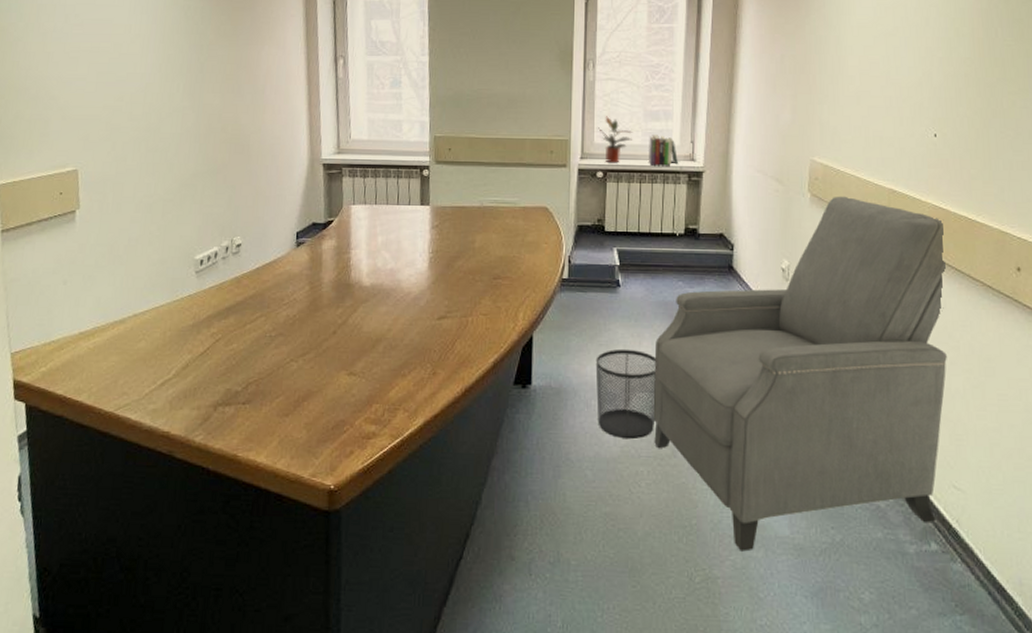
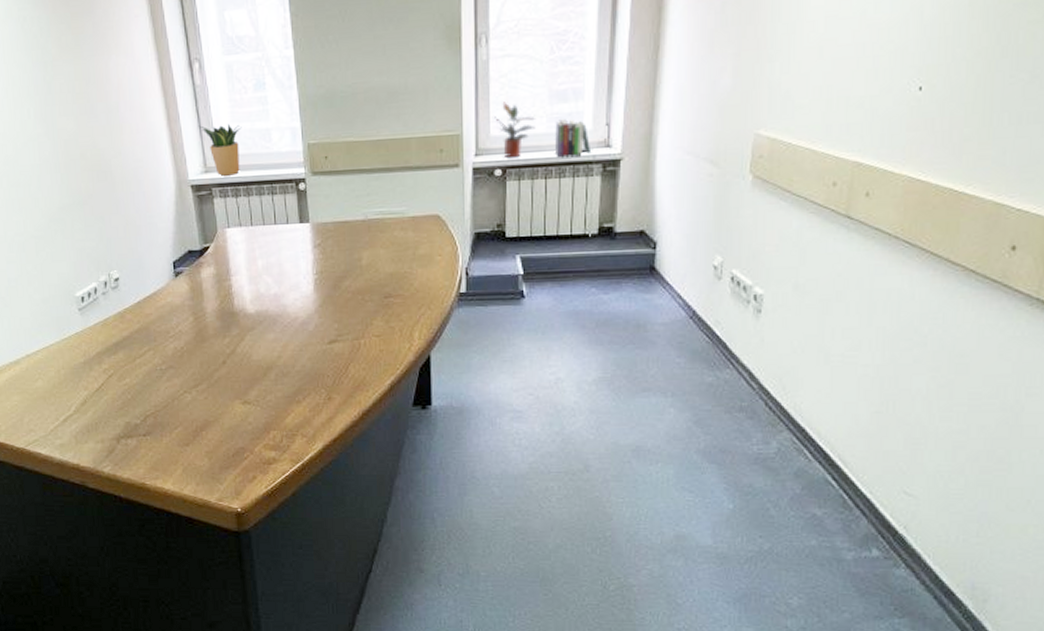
potted plant: none [336,112,376,158] -> present [198,123,242,176]
waste bin: present [595,348,656,438] -> none [499,364,566,455]
chair: present [653,196,947,552] -> none [563,174,922,561]

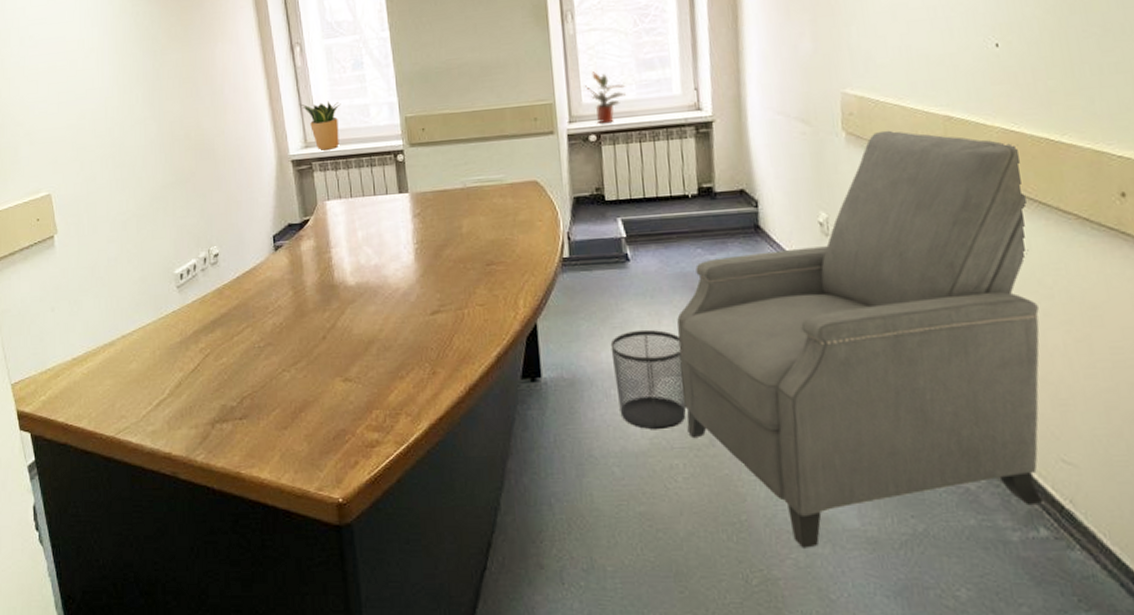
waste bin: none [499,364,566,455] -> present [610,329,687,429]
books: present [555,119,592,157] -> none [645,85,683,121]
chair: none [563,174,922,561] -> present [677,130,1044,548]

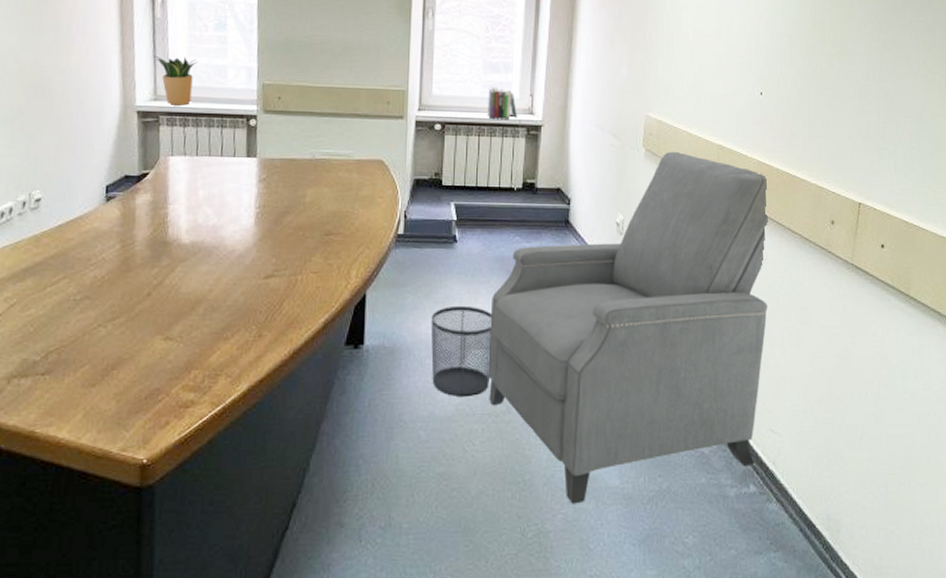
potted plant: present [584,71,626,124] -> none [436,67,473,116]
books: none [645,85,683,121] -> present [488,87,518,119]

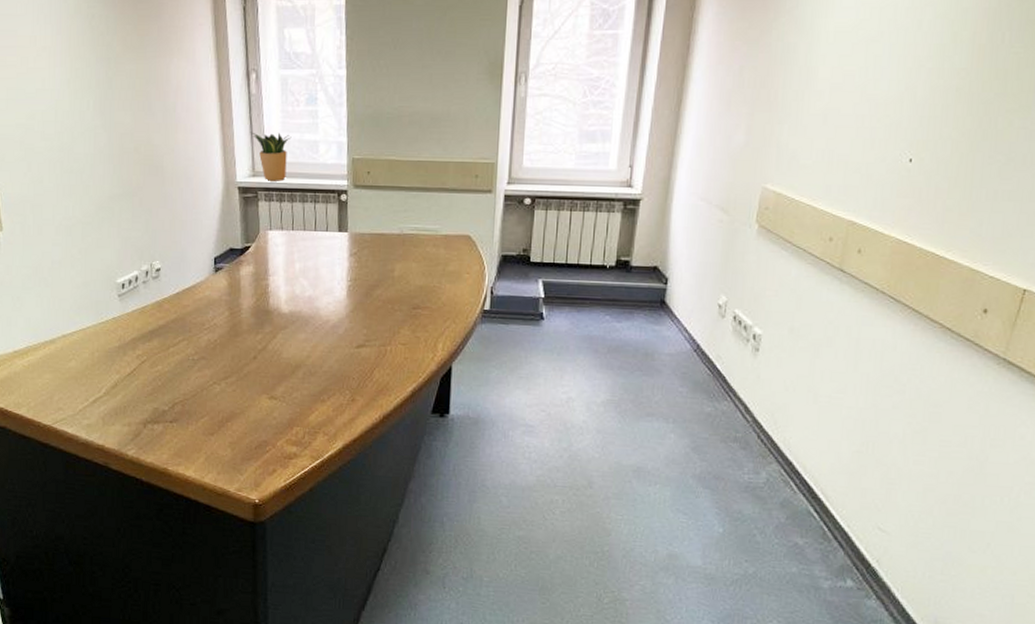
waste bin: present [430,305,492,396] -> none [514,382,577,469]
books: present [488,87,518,119] -> none [582,158,615,193]
chair: present [488,151,768,504] -> none [571,227,907,578]

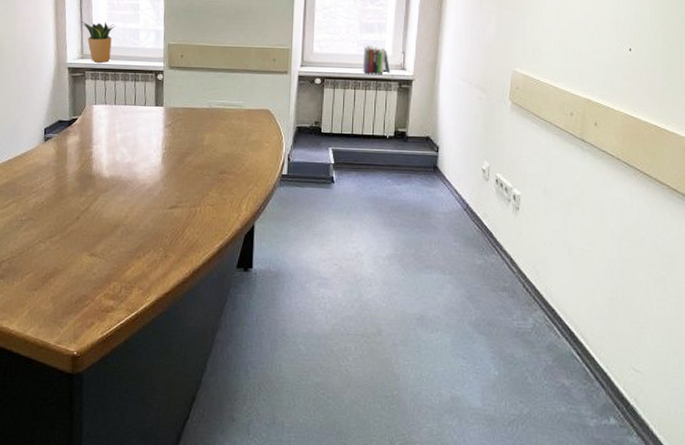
books: none [582,158,615,193] -> present [363,45,391,74]

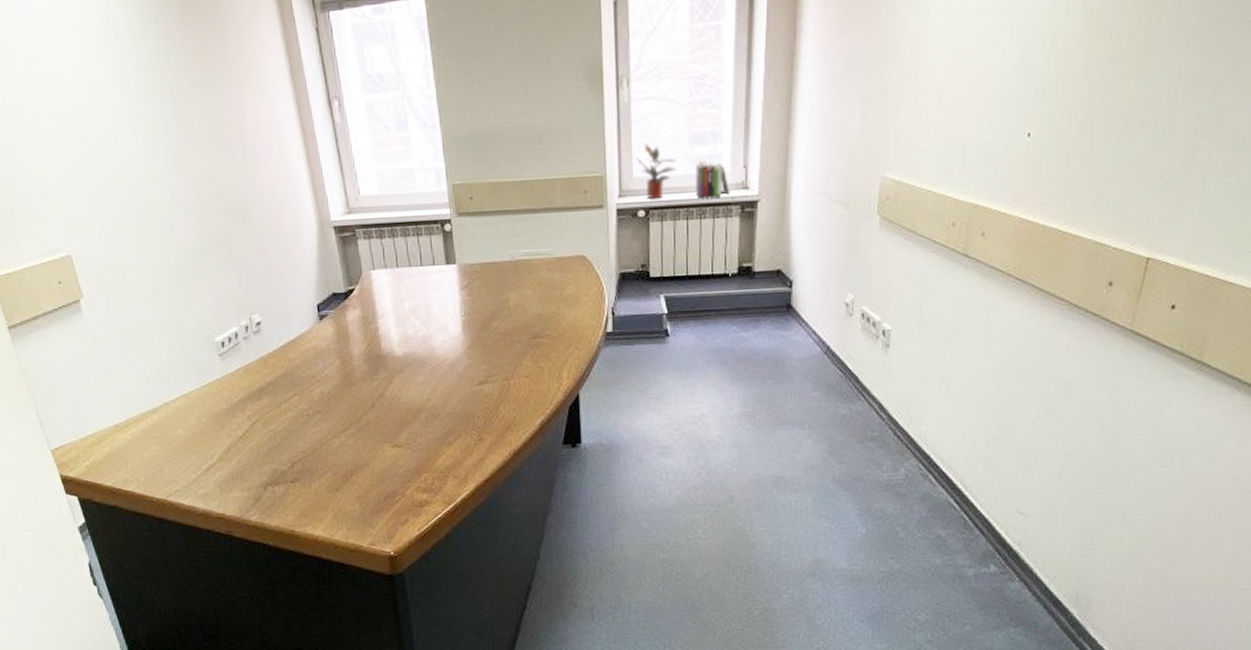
potted plant: present [80,21,116,63] -> none [339,163,385,217]
potted plant: none [316,28,349,71] -> present [635,144,677,199]

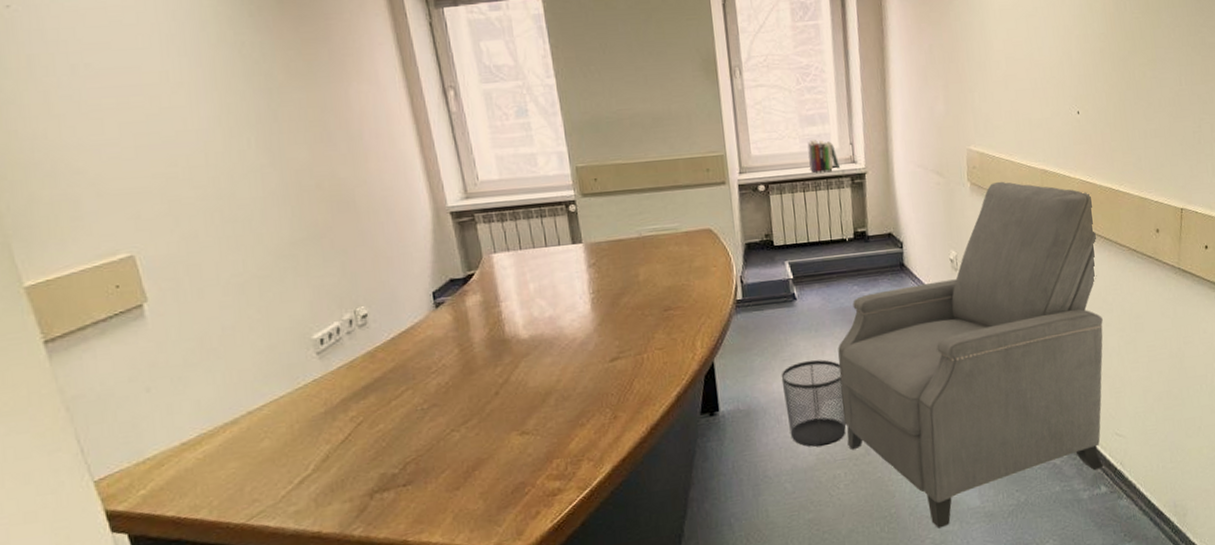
potted plant: present [635,144,677,199] -> none [752,125,791,175]
waste bin: none [646,400,711,489] -> present [781,359,847,447]
chair: none [708,215,1031,585] -> present [838,181,1104,529]

